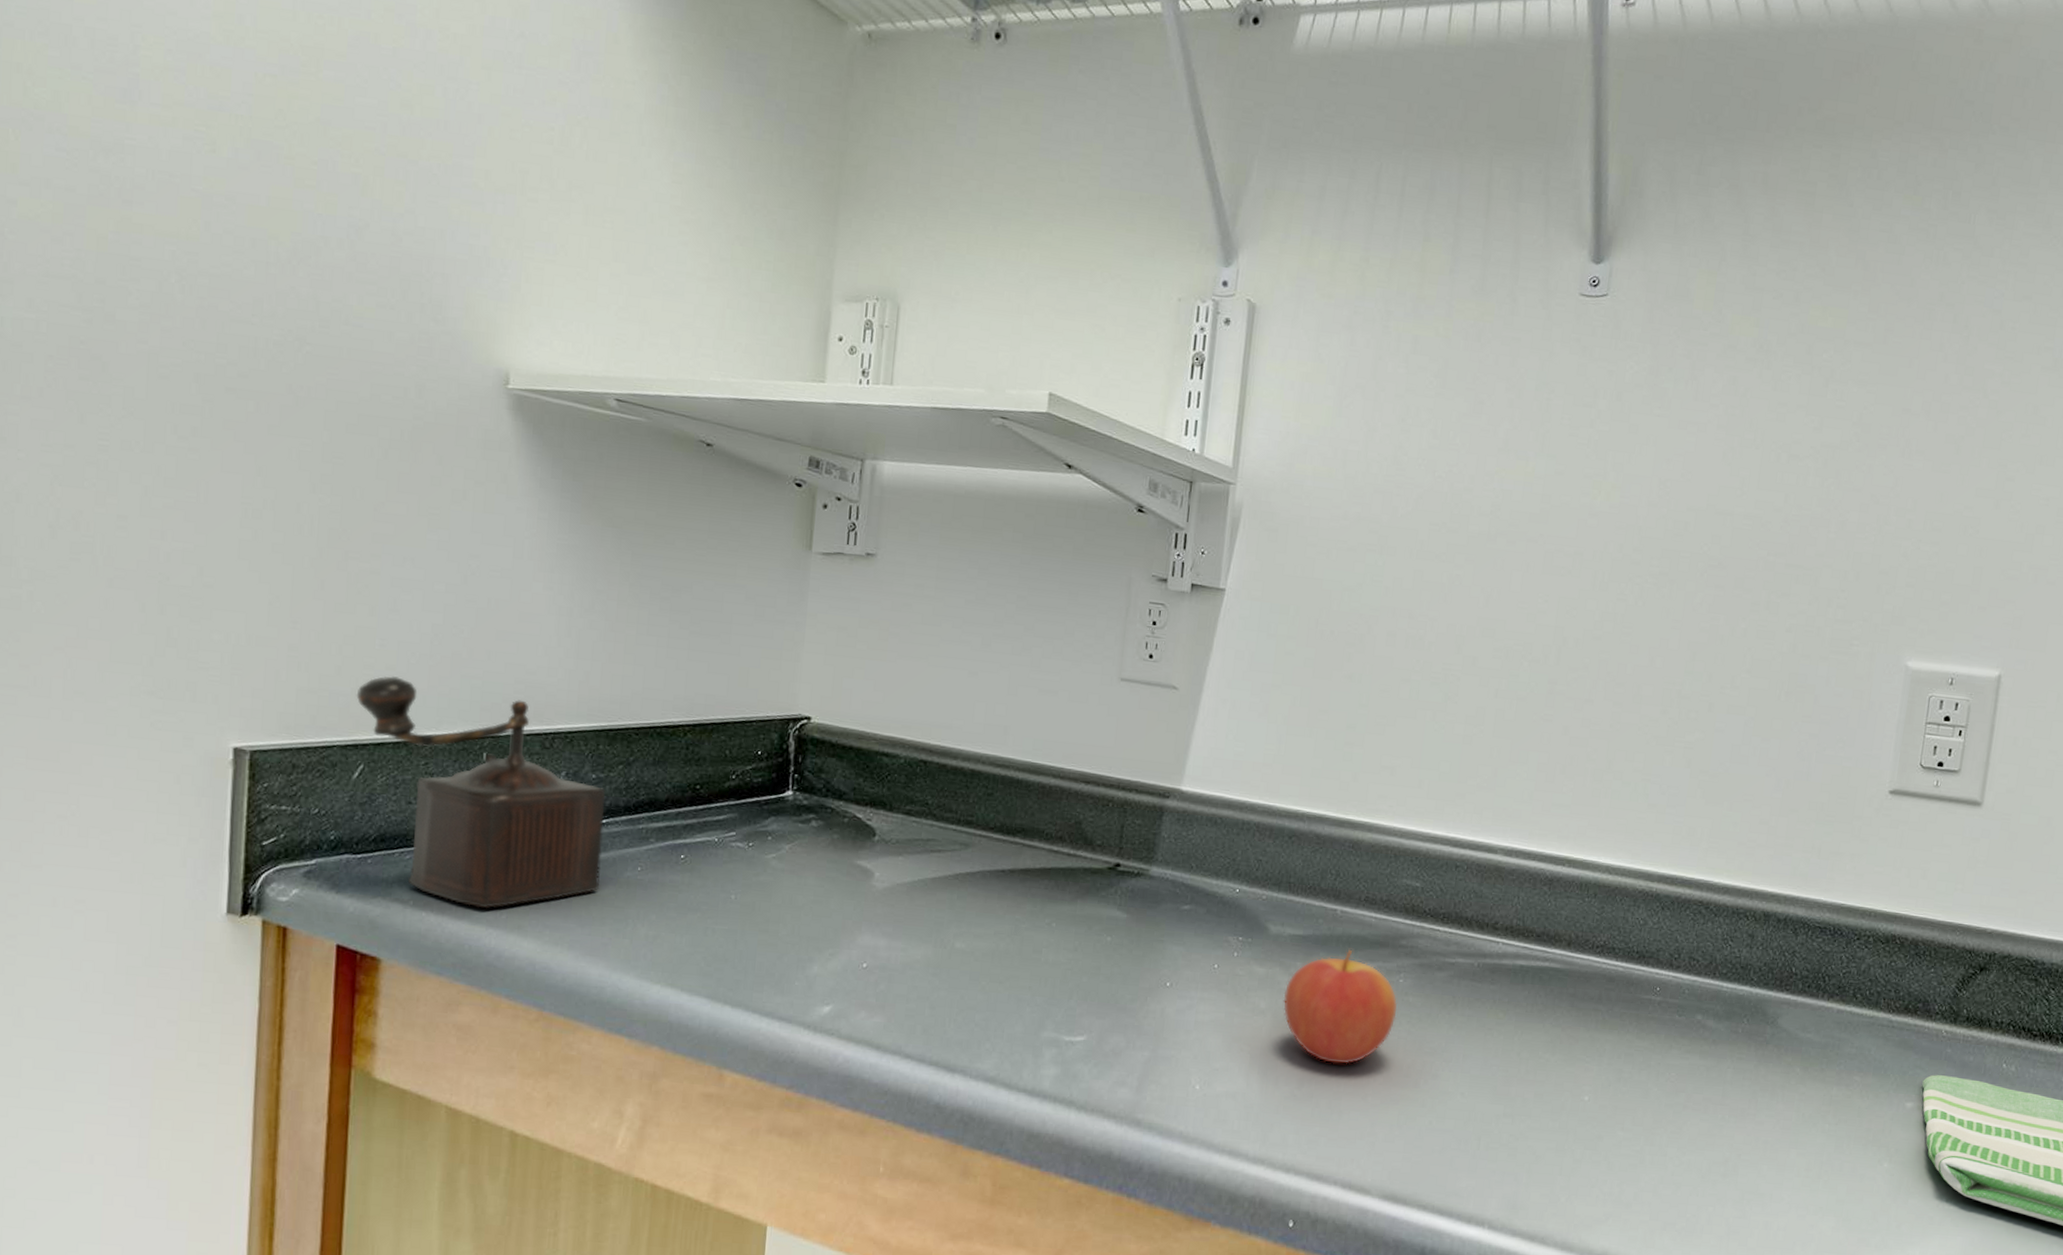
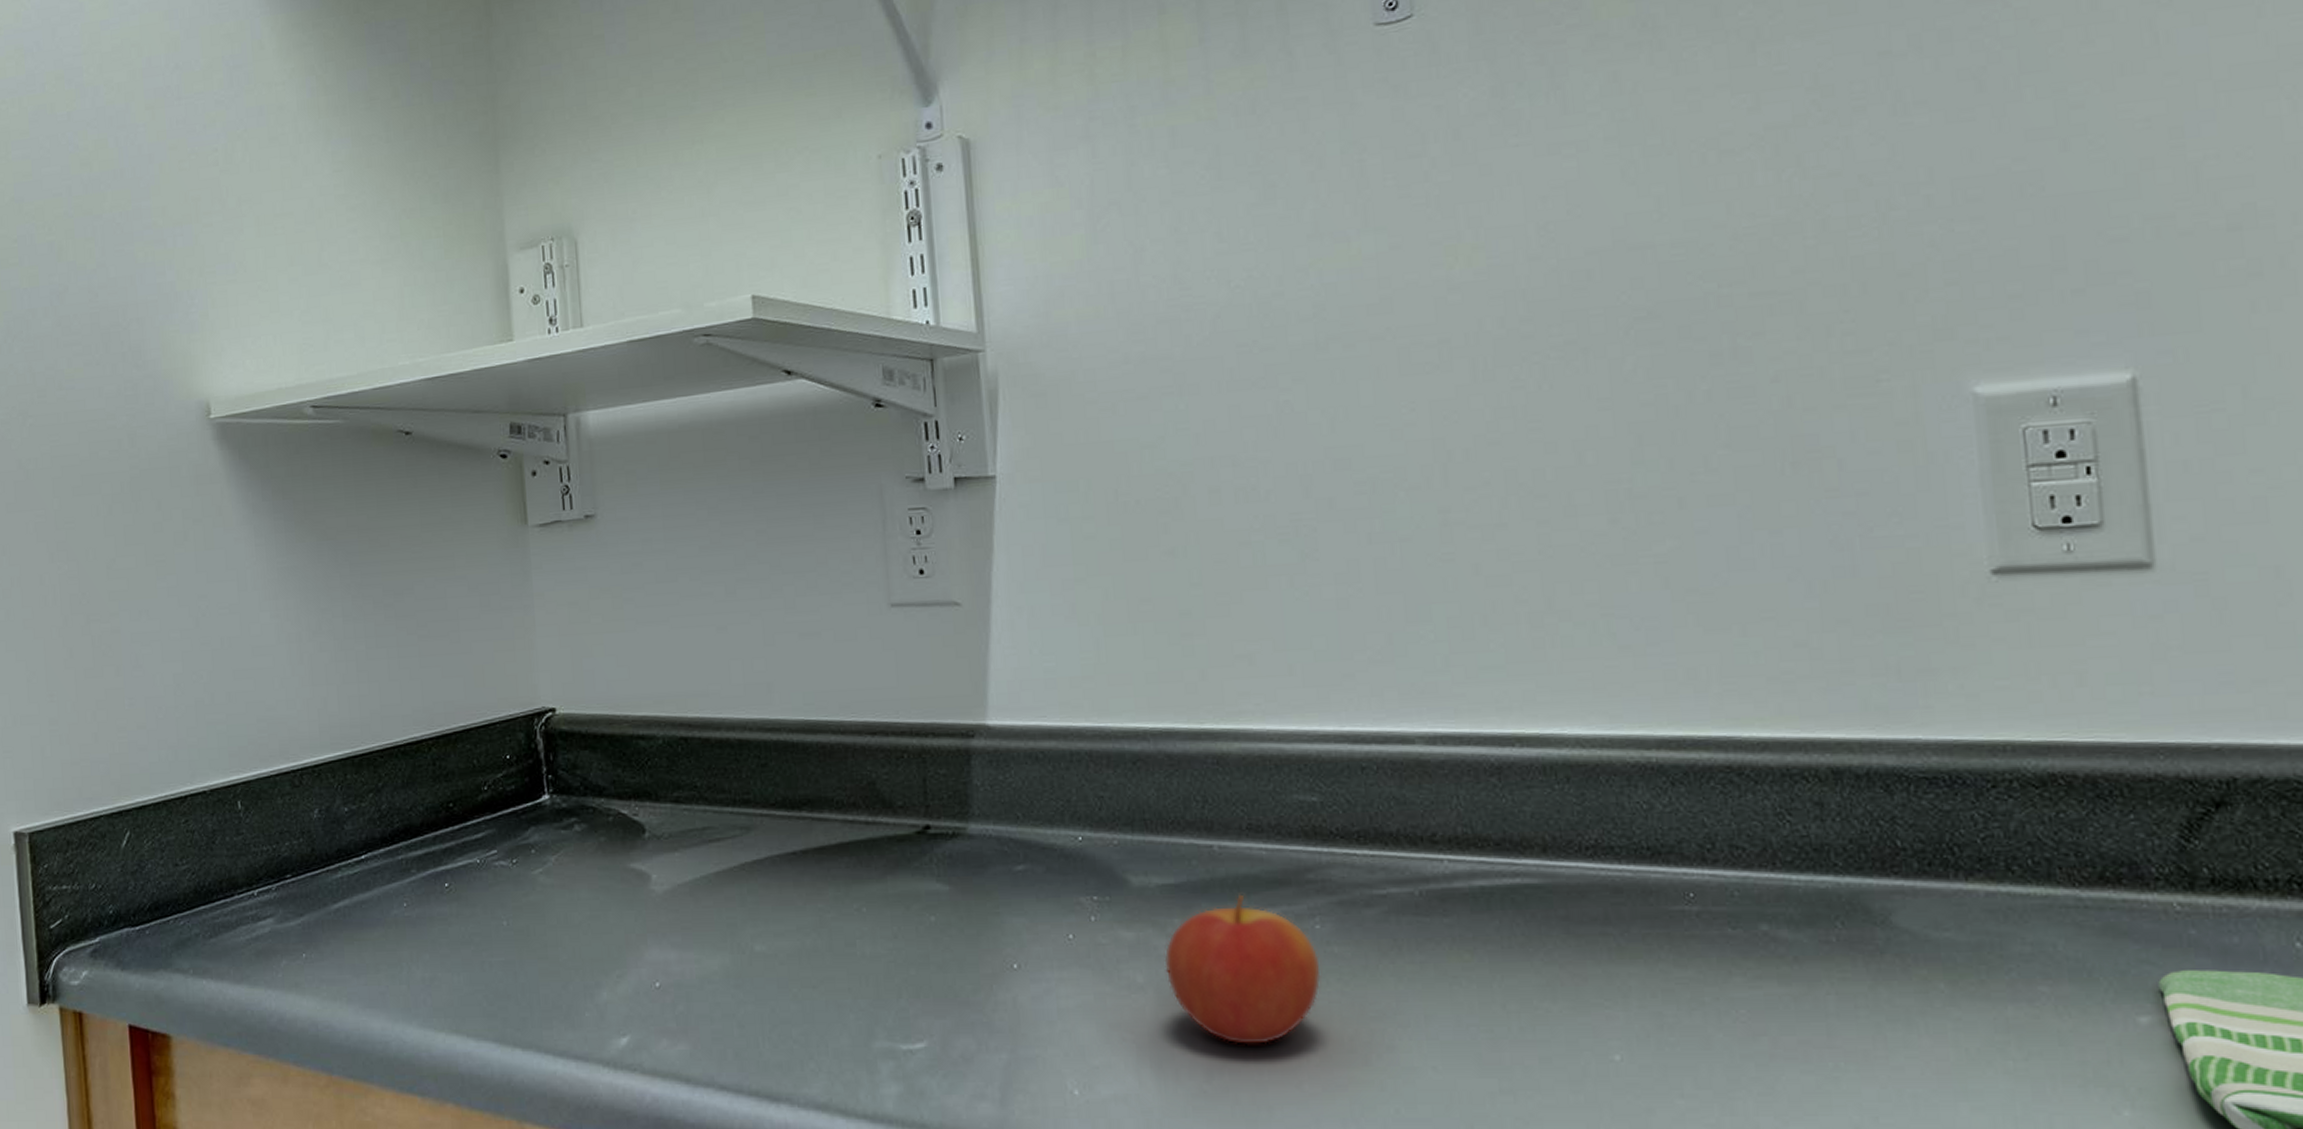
pepper mill: present [356,676,606,909] -> none [114,735,369,969]

